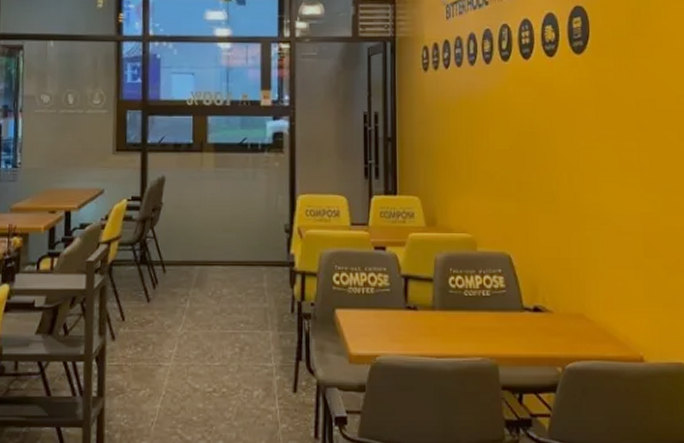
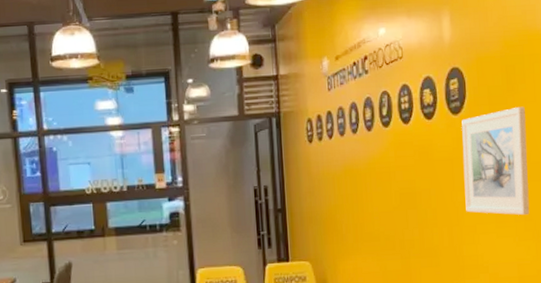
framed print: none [584,51,656,166] -> present [462,106,530,216]

